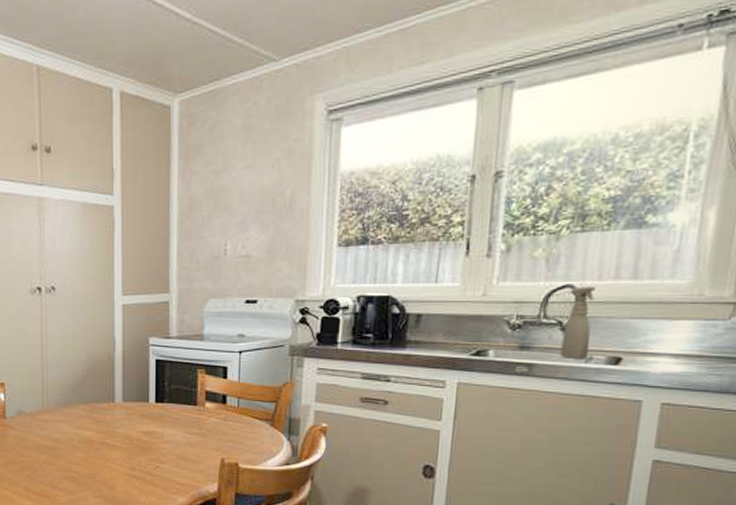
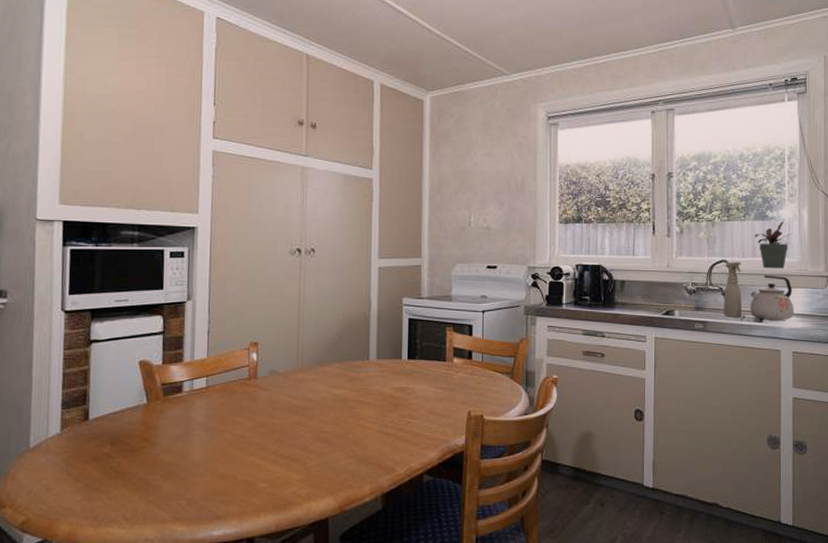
kettle: none [601,303,674,363] -> present [750,275,795,320]
potted plant: none [621,228,685,295] -> present [754,221,792,269]

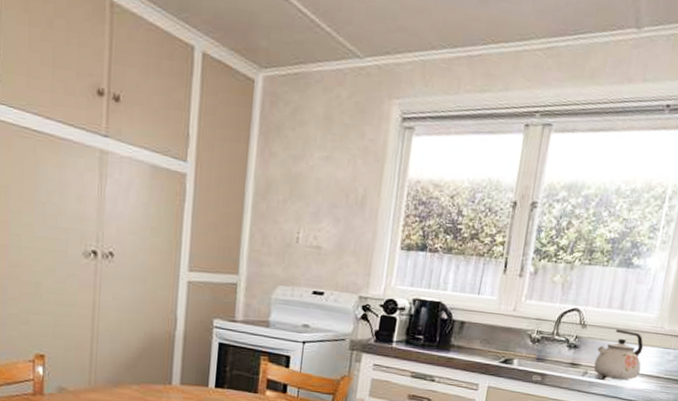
spray bottle: present [724,261,742,318] -> none [565,311,595,373]
potted plant: present [754,221,792,269] -> none [614,270,656,325]

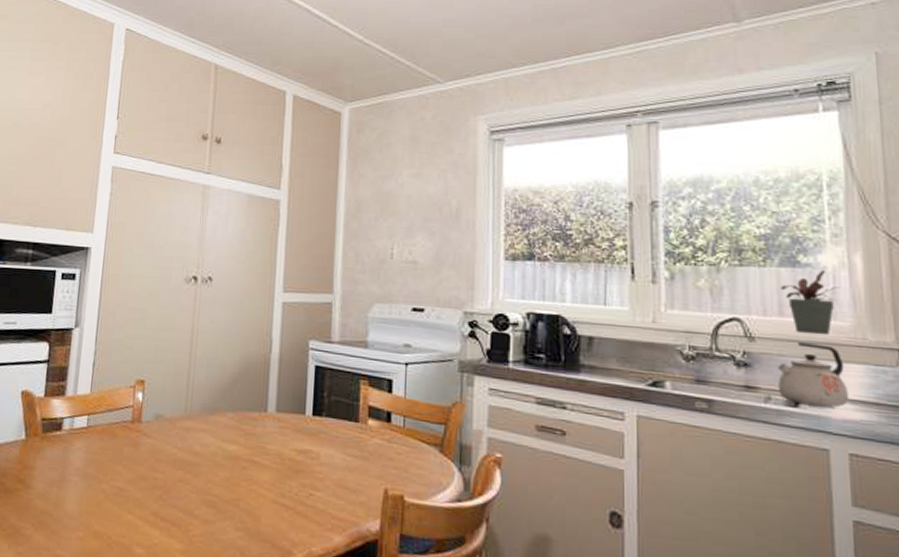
potted plant: none [614,270,656,325] -> present [780,269,839,336]

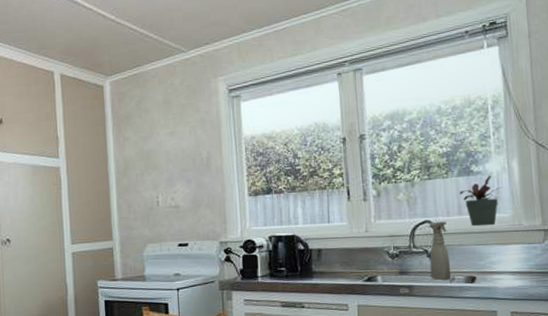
spray bottle: none [737,320,767,398] -> present [429,221,451,280]
kettle: present [777,341,850,408] -> none [459,232,511,280]

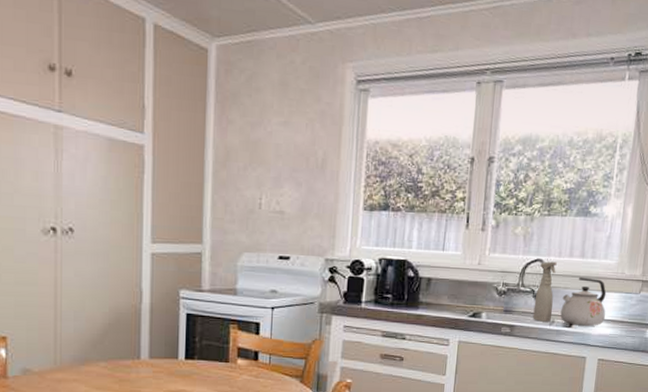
potted plant: present [459,175,502,227] -> none [574,218,614,272]
kettle: none [459,232,511,280] -> present [560,277,607,326]

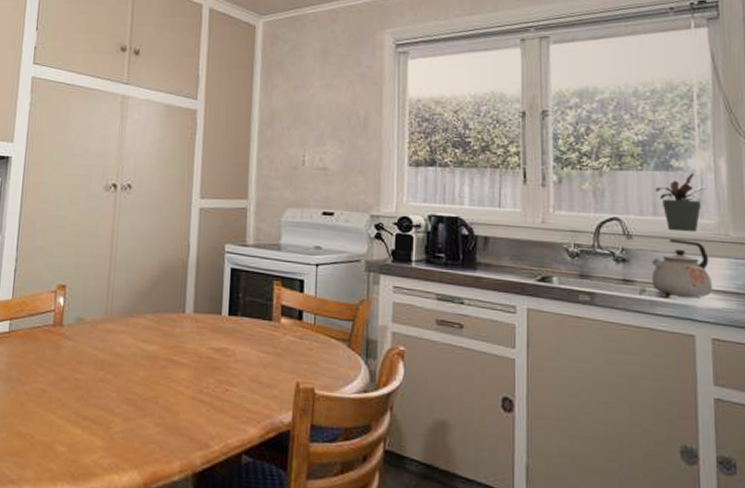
spray bottle: present [533,261,557,322] -> none [616,220,642,291]
potted plant: none [574,218,614,272] -> present [655,172,706,233]

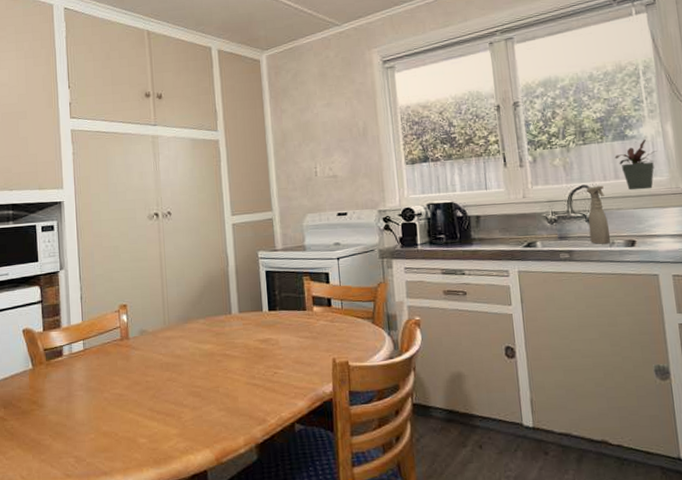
spray bottle: none [616,220,642,291] -> present [587,185,611,244]
kettle: present [651,238,713,298] -> none [617,196,670,244]

